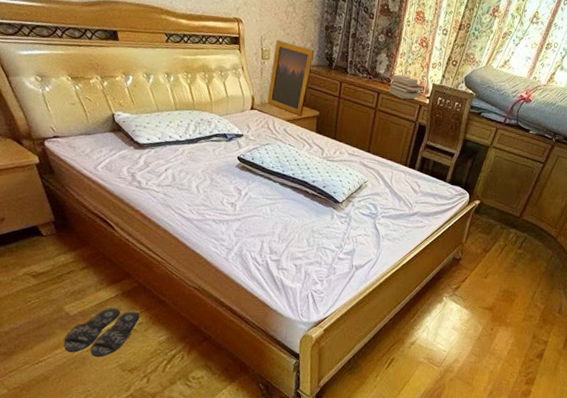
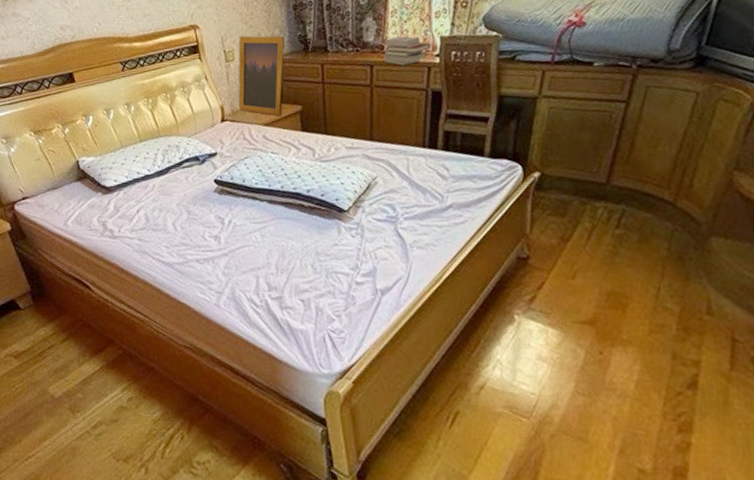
slippers: present [64,307,140,357] -> none [51,383,129,446]

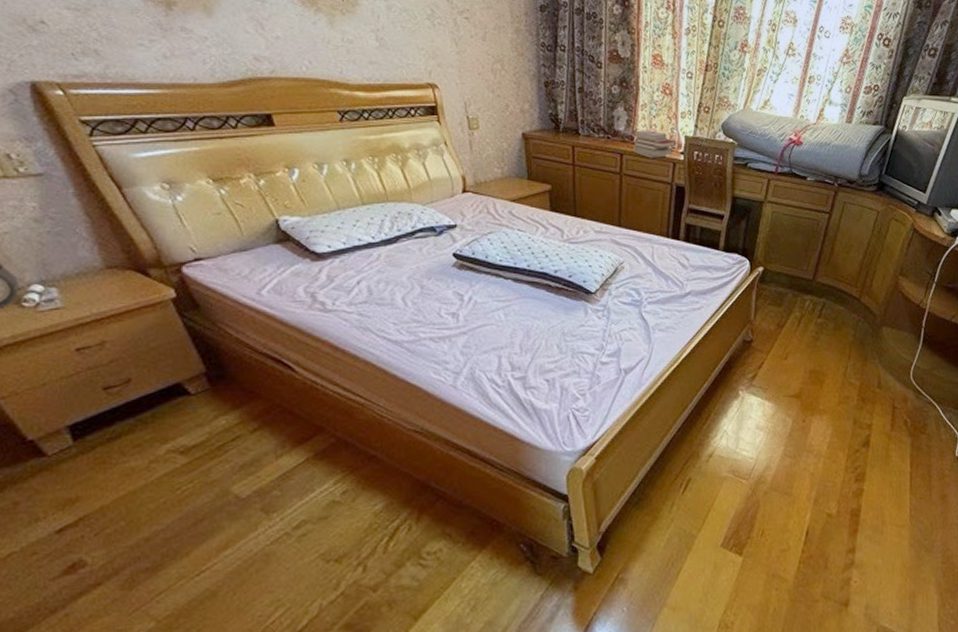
picture frame: present [238,35,285,116] -> none [482,104,535,193]

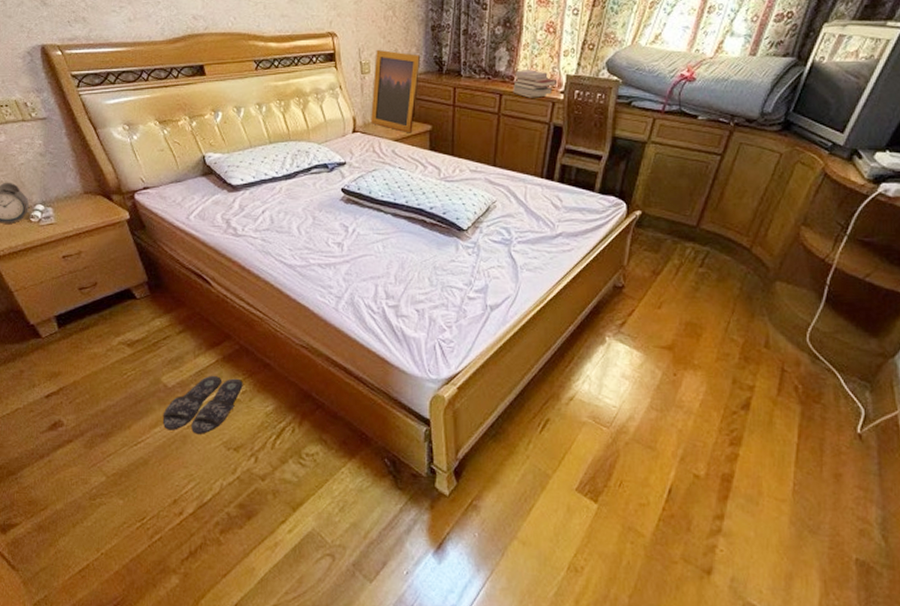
slippers: none [235,476,343,551] -> present [162,375,243,434]
picture frame: none [482,104,535,193] -> present [371,49,421,133]

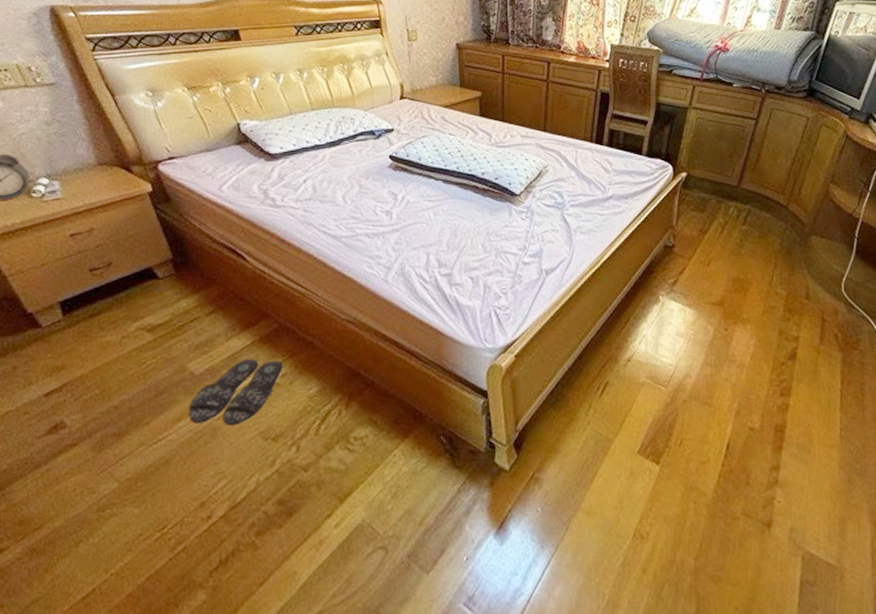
picture frame: present [371,49,421,133] -> none [419,17,469,100]
books: present [513,70,558,98] -> none [560,39,603,66]

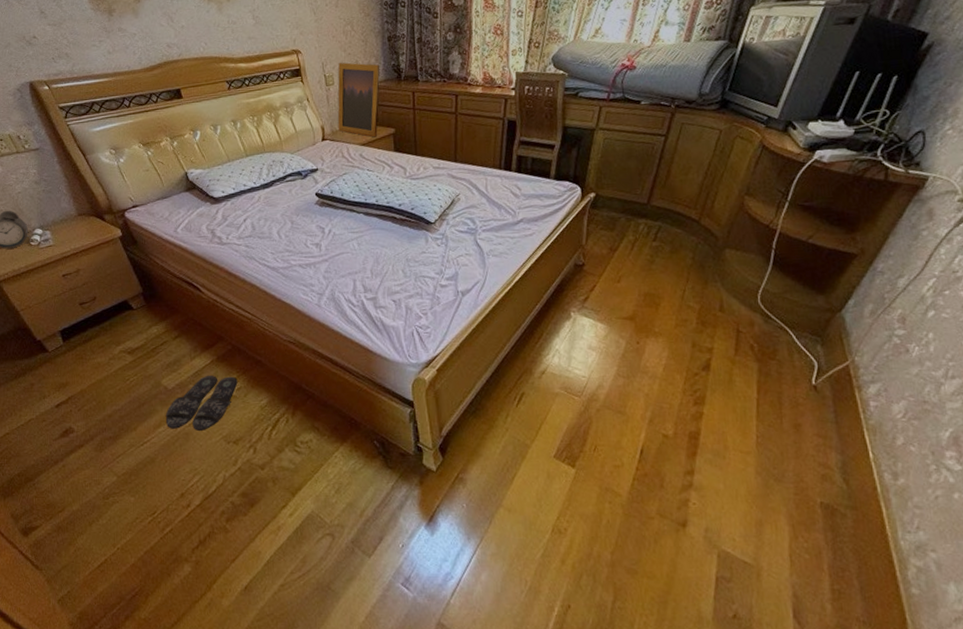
picture frame: none [419,17,469,100] -> present [337,62,380,138]

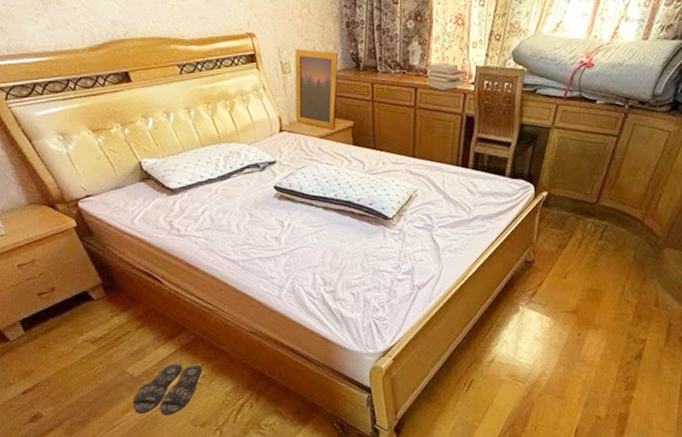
books: none [467,70,508,97] -> present [427,62,468,91]

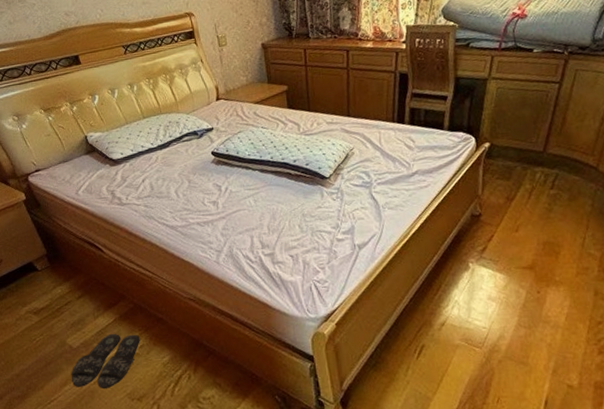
picture frame: present [295,48,339,130] -> none [230,23,272,95]
books: present [427,62,468,91] -> none [358,24,399,51]

